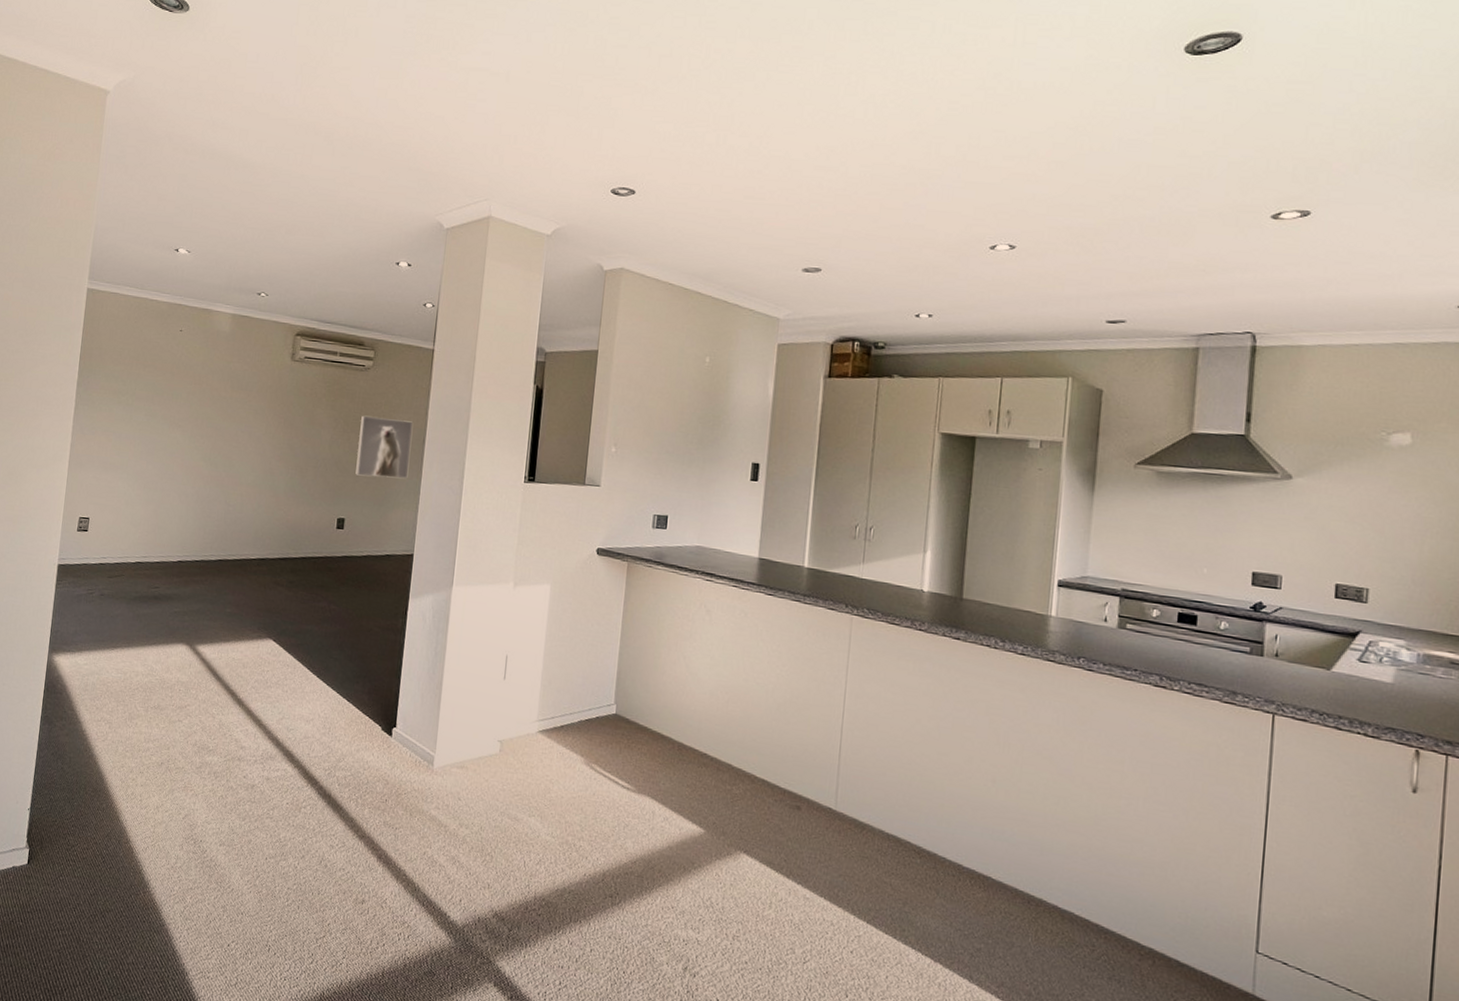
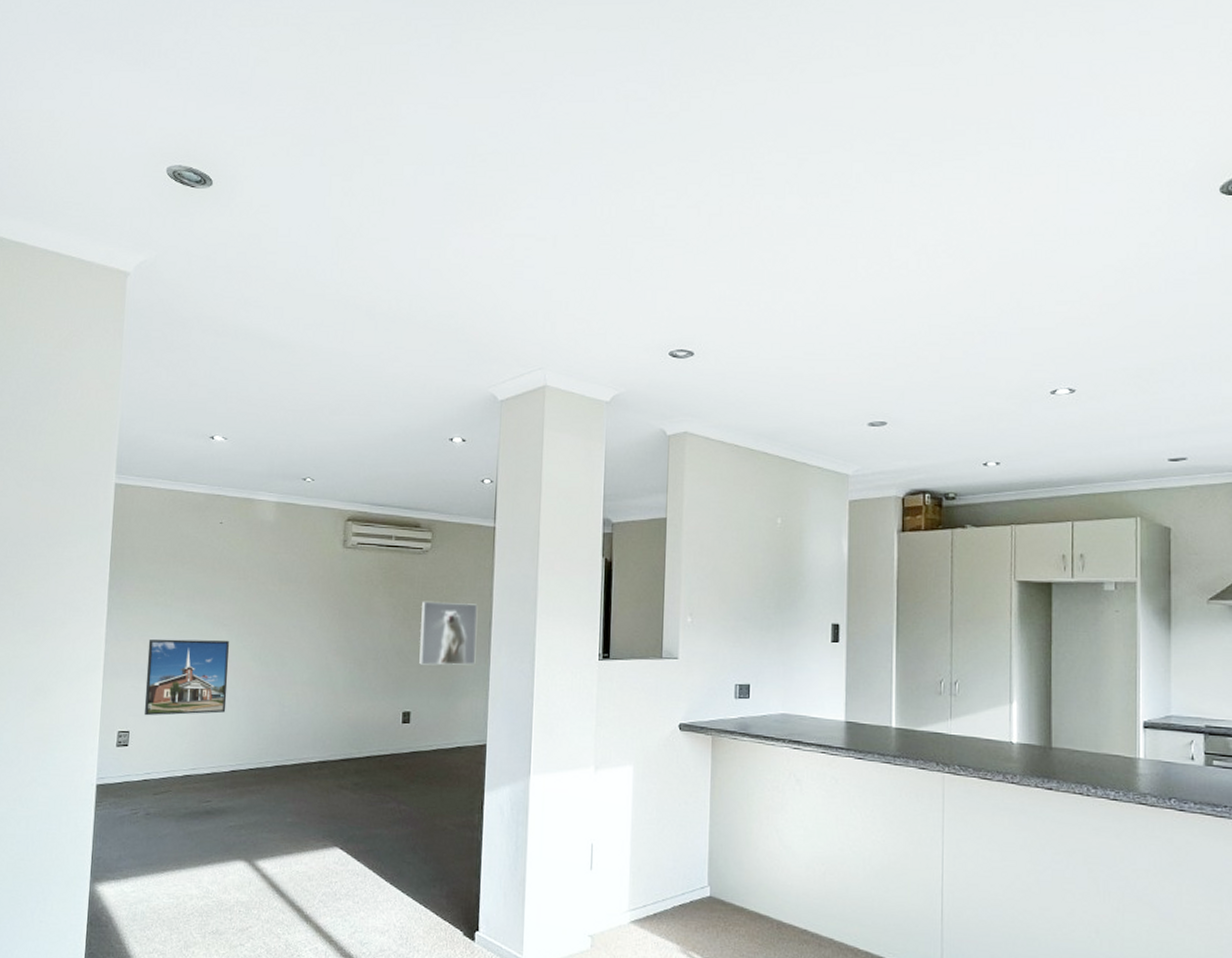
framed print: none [103,435,183,508] -> present [144,639,230,716]

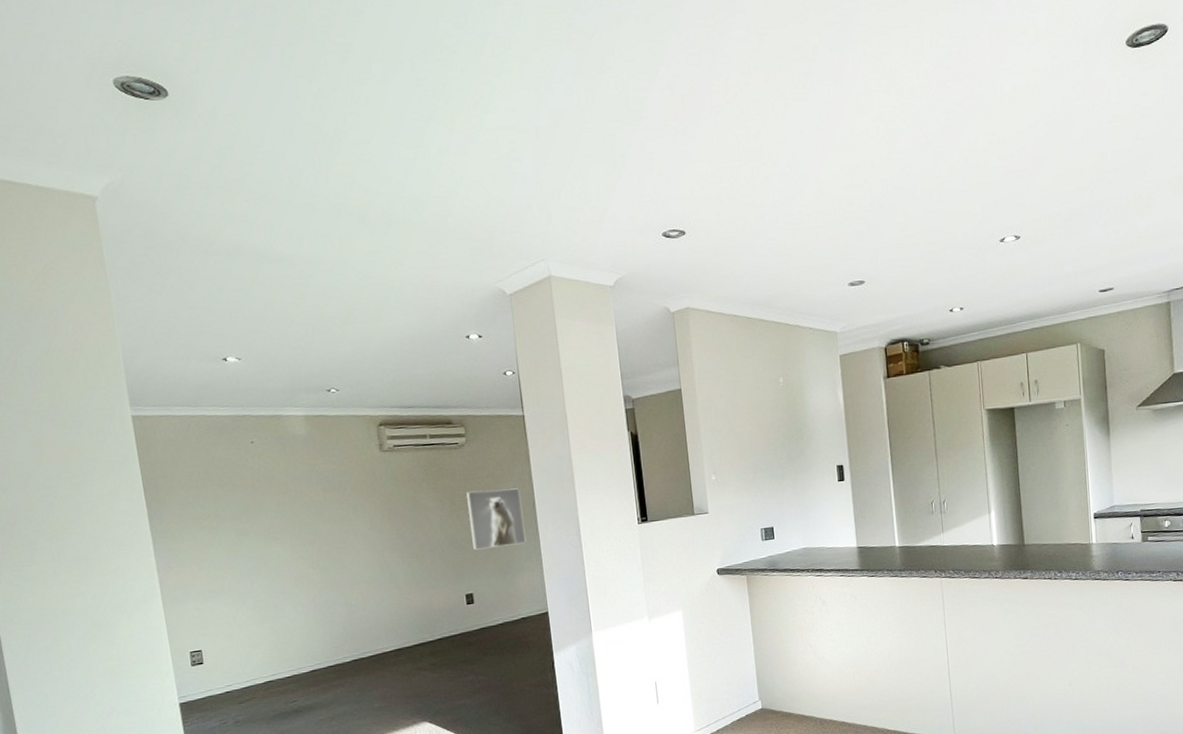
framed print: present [144,639,230,716] -> none [202,552,295,634]

